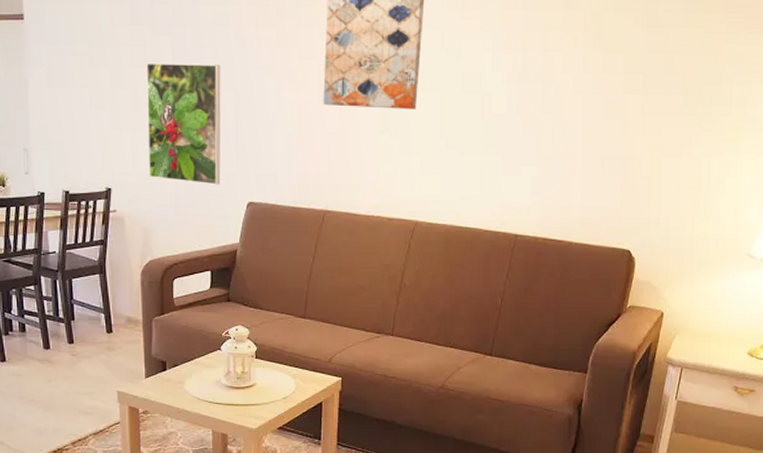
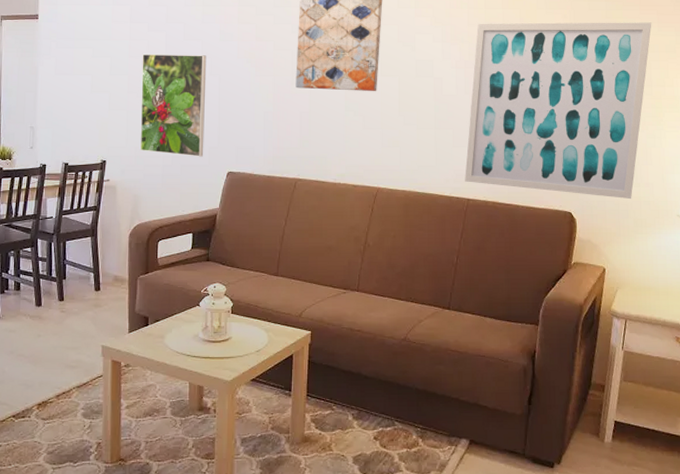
wall art: none [513,27,738,235] -> present [465,22,652,199]

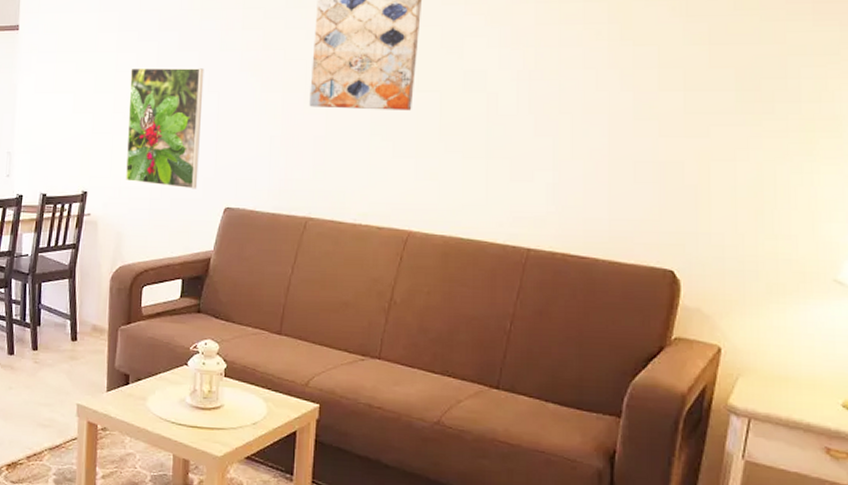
wall art: present [465,22,652,199] -> none [524,14,804,255]

